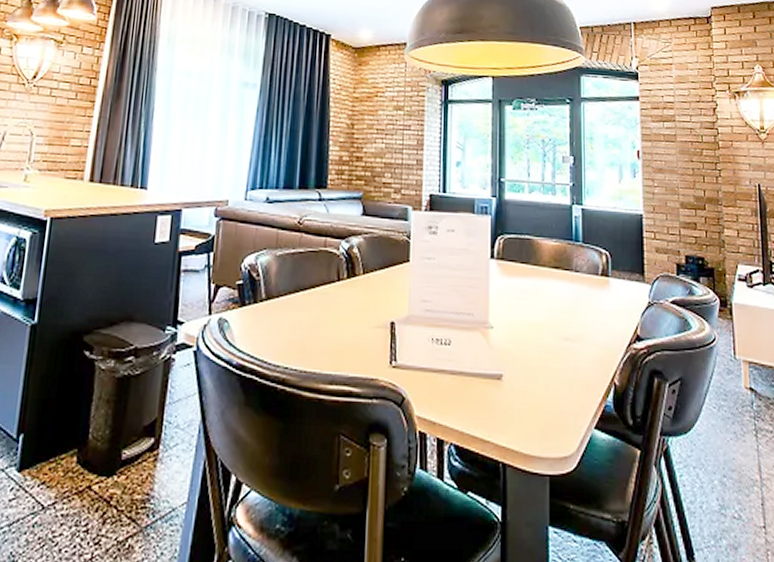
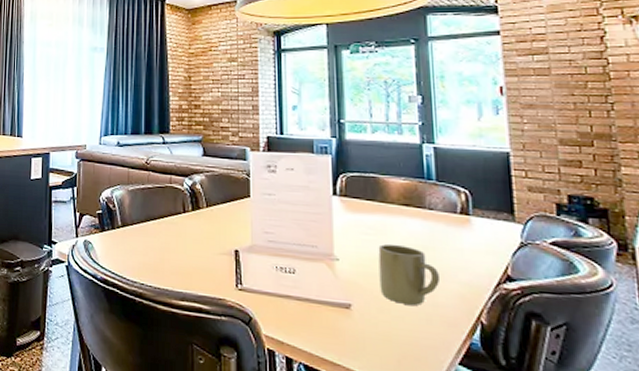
mug: none [529,309,581,371] -> present [378,244,439,305]

